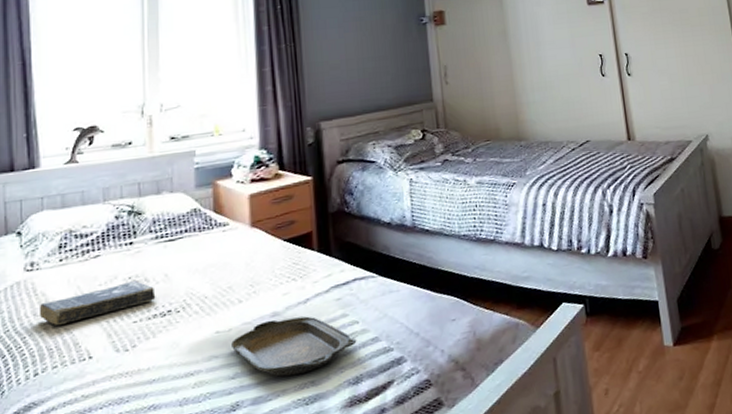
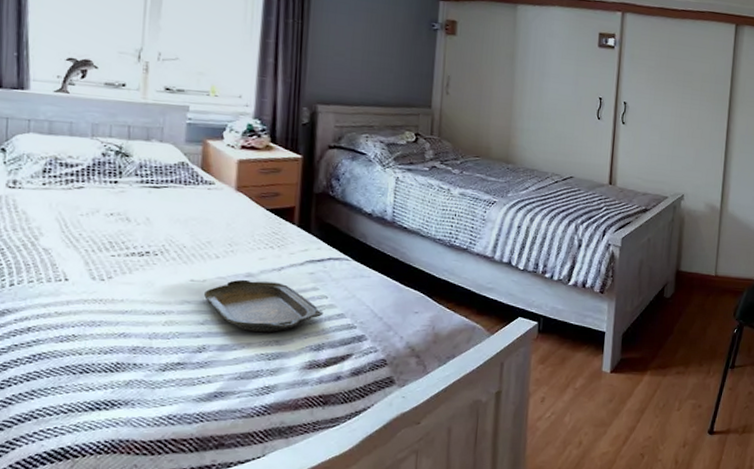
book: present [39,279,156,325] -> none [18,217,136,245]

